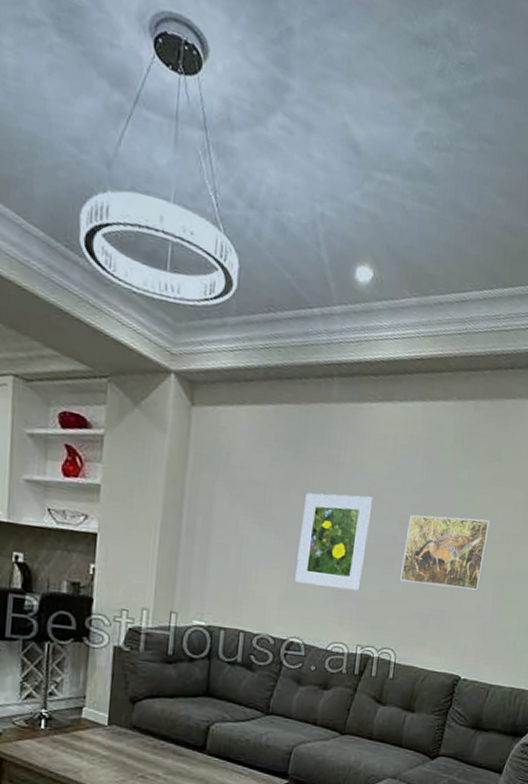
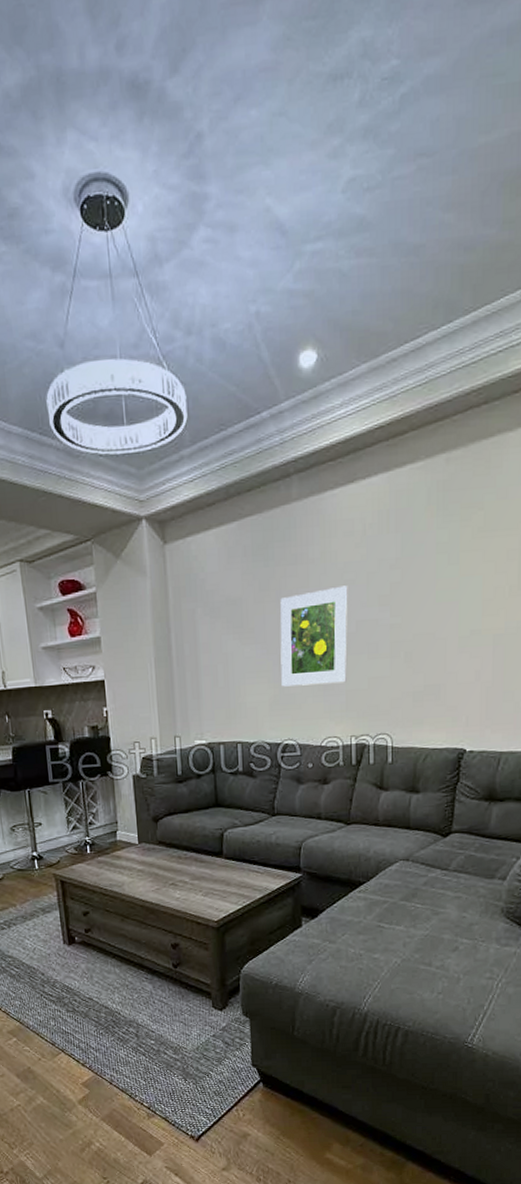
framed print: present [400,514,491,590] -> none [387,578,481,664]

